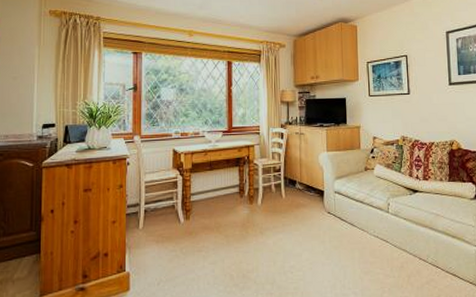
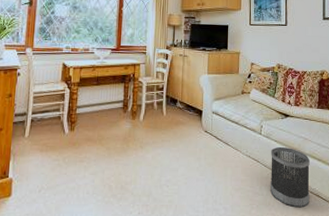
wastebasket: none [400,224,446,289] -> present [270,146,310,208]

